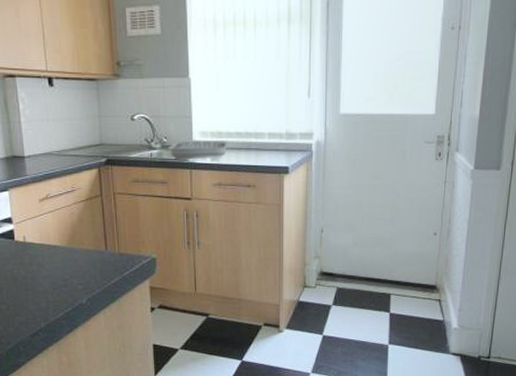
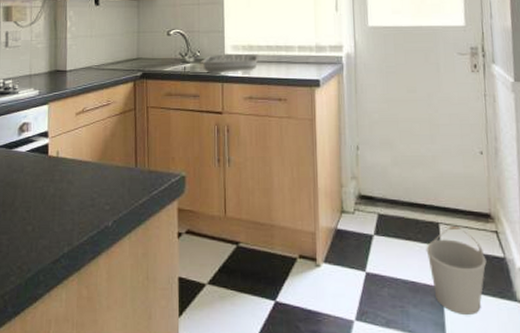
bucket: none [377,297,428,365] -> present [426,227,487,315]

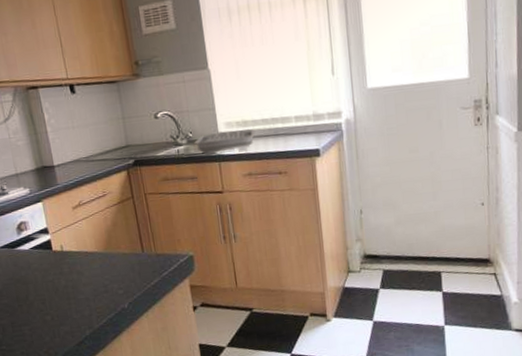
bucket: present [426,227,487,315] -> none [429,273,485,346]

